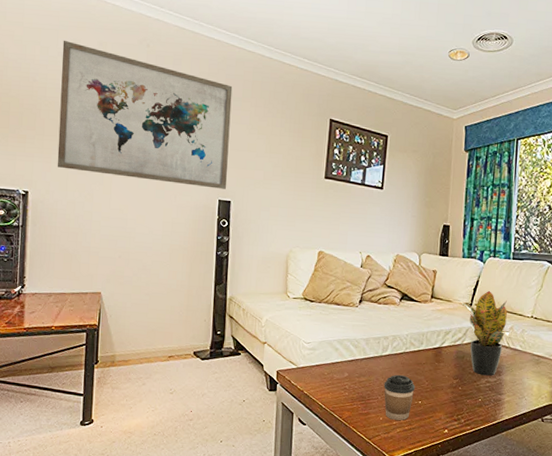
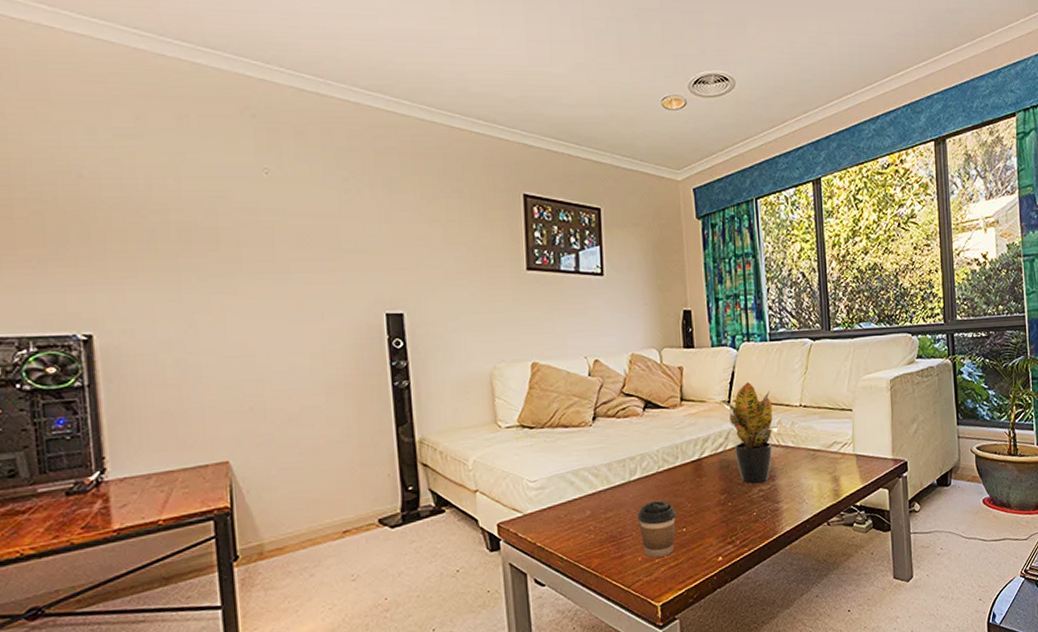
wall art: present [57,40,233,189] -> none [118,115,396,300]

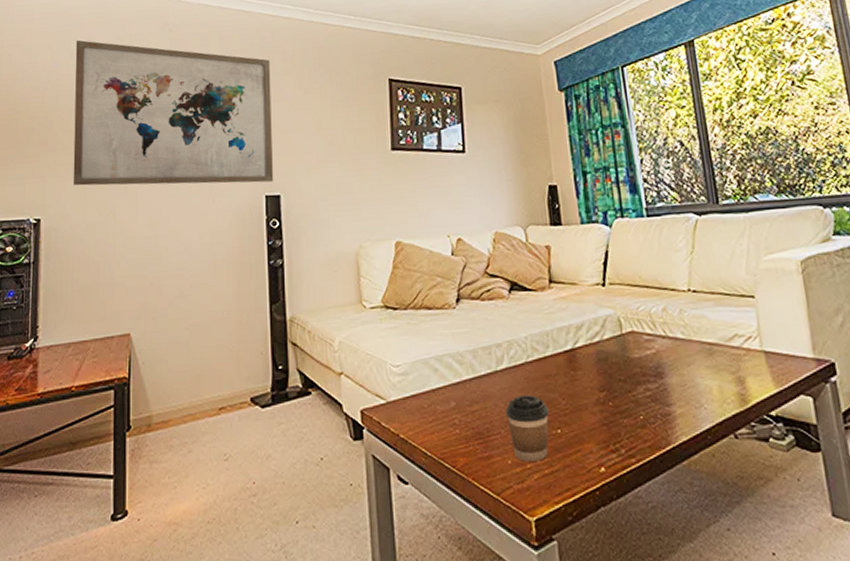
wall art: none [118,115,396,300] -> present [73,39,274,186]
potted plant: present [715,382,778,484] -> none [587,263,664,381]

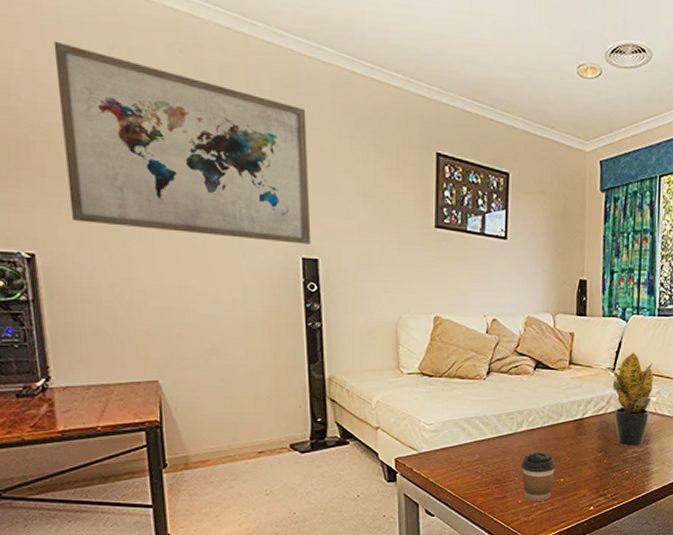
potted plant: none [587,263,664,381] -> present [600,353,657,446]

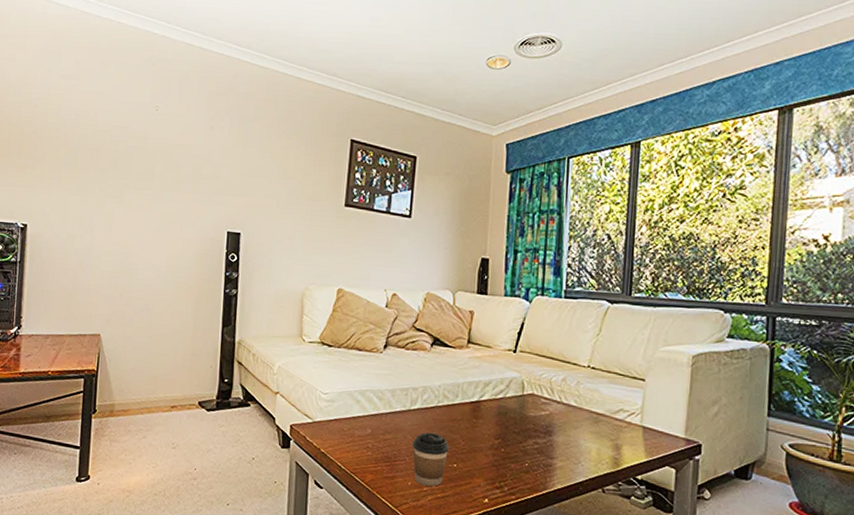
wall art: present [53,40,312,244] -> none [57,62,244,220]
potted plant: present [600,353,657,446] -> none [501,335,562,436]

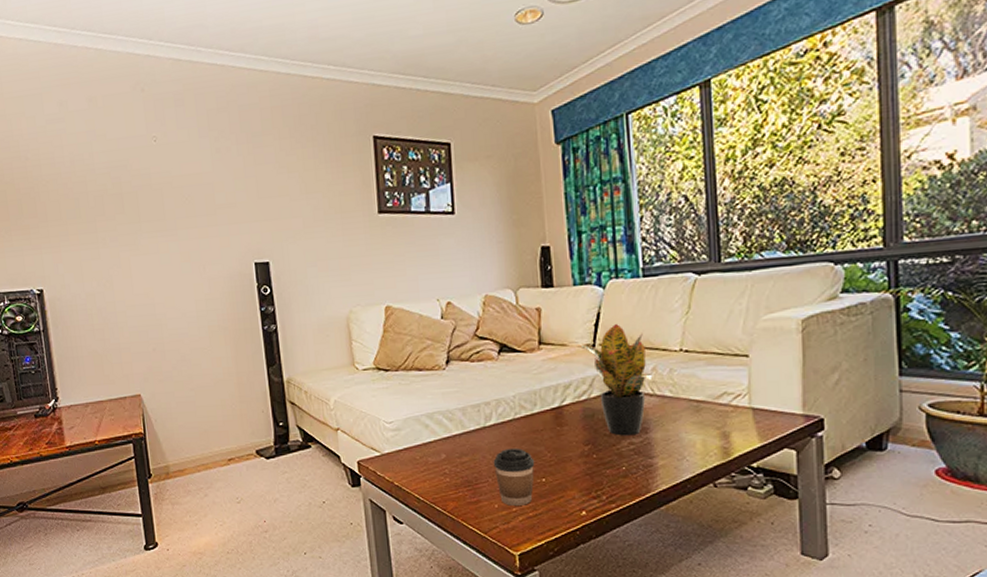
potted plant: none [501,335,562,436] -> present [577,324,653,436]

